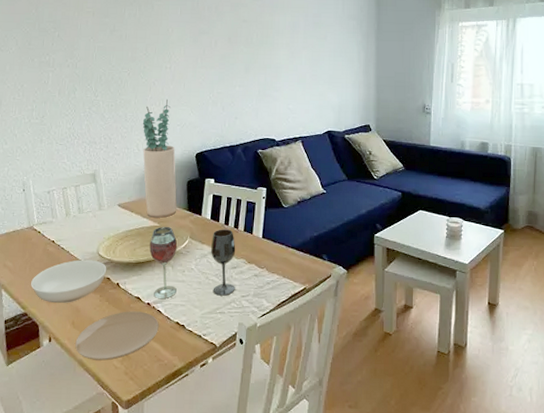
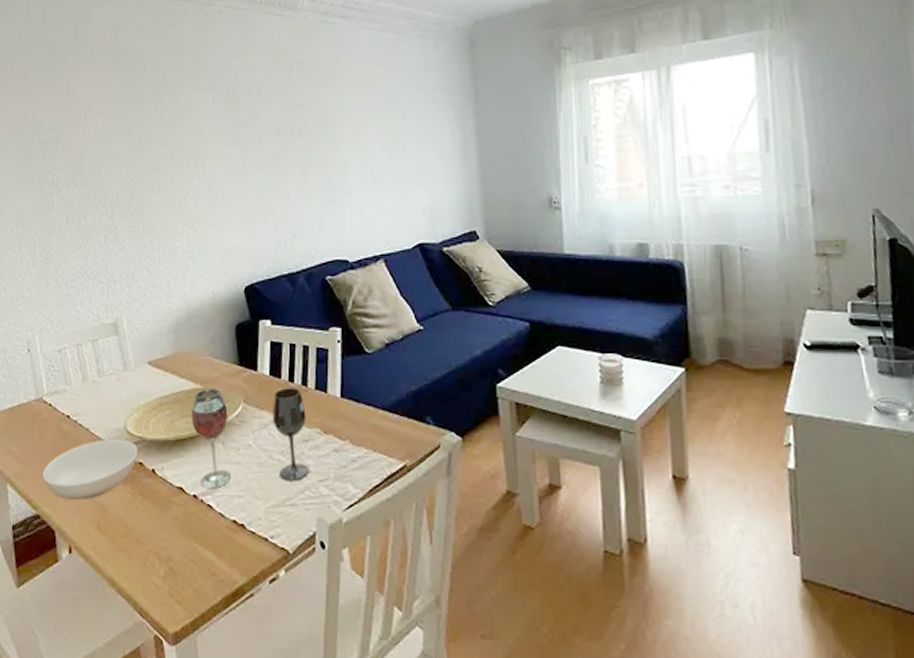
plate: present [75,311,159,361] -> none [103,507,210,577]
vase: present [142,100,177,218] -> none [173,218,225,377]

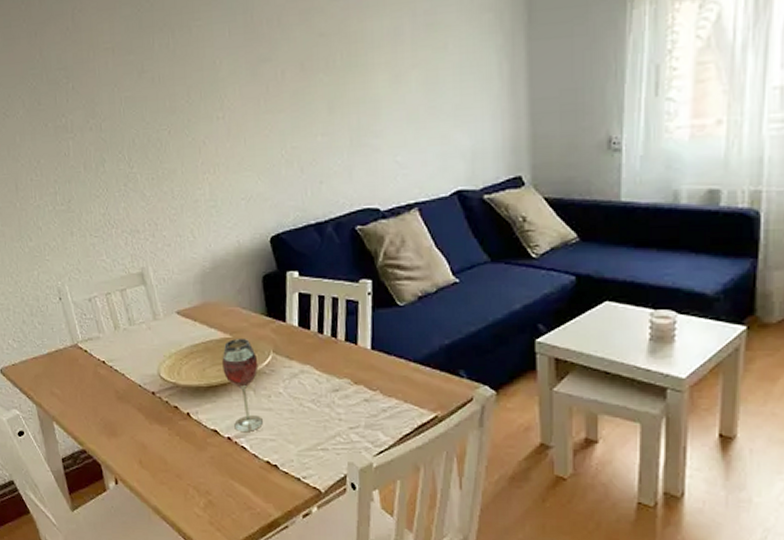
bowl: present [43,439,138,499] -> none [85,384,173,438]
wine glass: present [273,388,309,481] -> none [302,339,340,428]

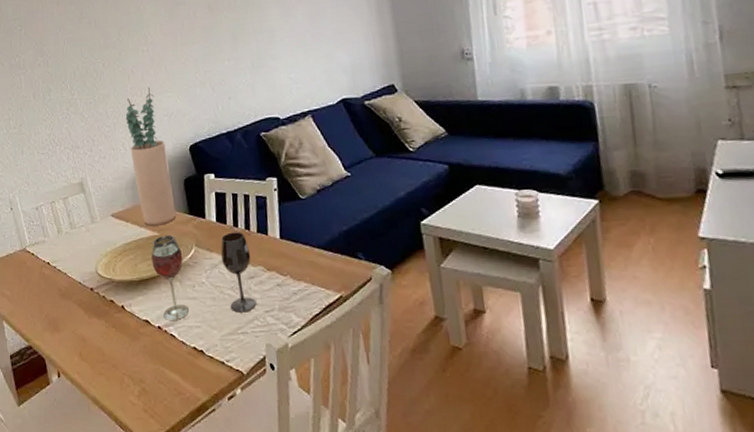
vase: none [194,164,253,327] -> present [125,87,177,226]
wine glass: none [302,339,340,428] -> present [221,232,257,313]

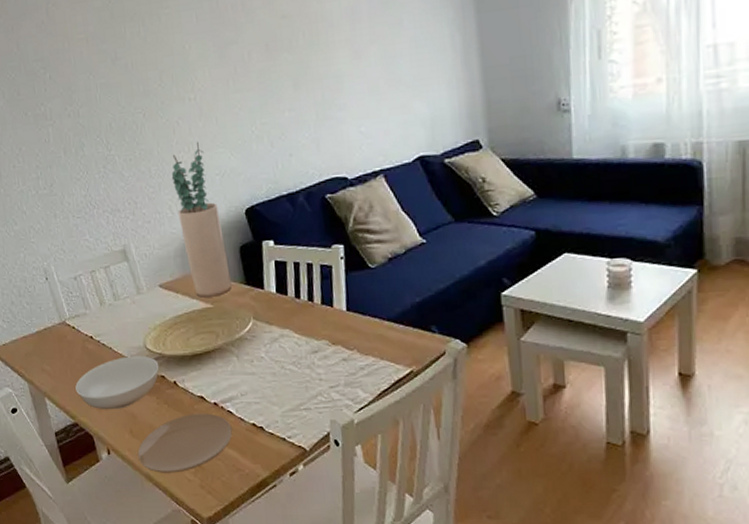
bowl: none [31,281,109,332] -> present [75,355,159,409]
plate: none [86,337,175,396] -> present [137,413,232,473]
wineglass: present [151,234,189,320] -> none [204,306,247,396]
wine glass: present [221,232,257,313] -> none [281,303,320,388]

